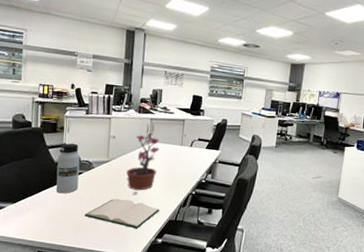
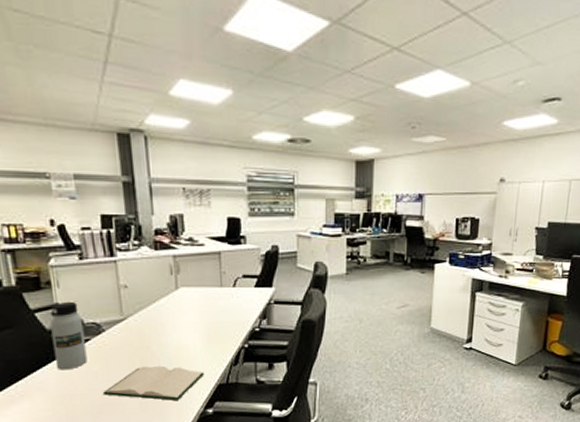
potted plant: present [126,133,159,194] -> none [151,275,193,358]

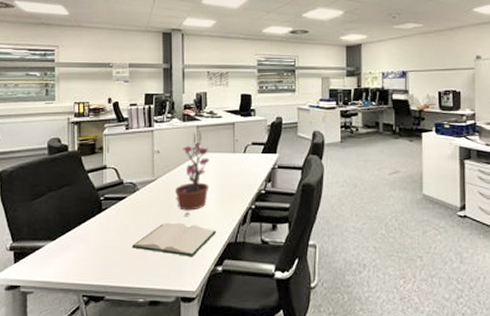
water bottle: present [50,301,88,370] -> none [98,163,123,224]
potted plant: none [151,275,193,358] -> present [175,142,209,216]

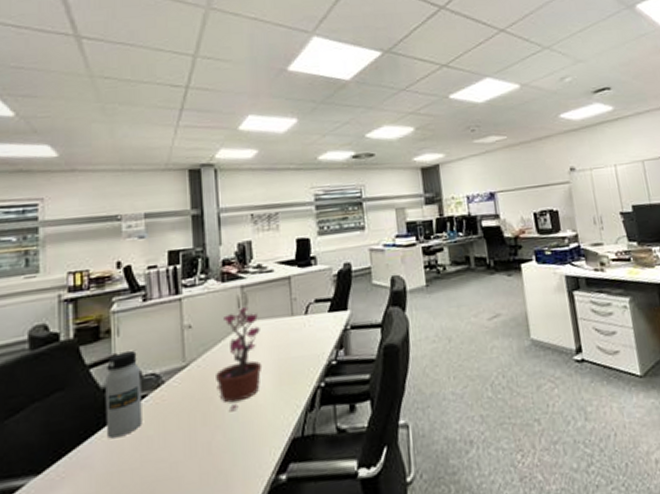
water bottle: none [98,163,123,224] -> present [105,350,142,439]
hardback book: present [131,222,216,256] -> none [156,420,275,468]

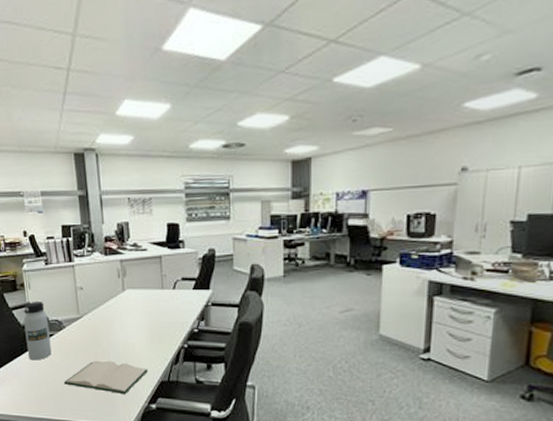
hardback book: none [156,420,275,468] -> present [63,360,148,394]
potted plant: present [216,307,263,410] -> none [102,278,138,354]

